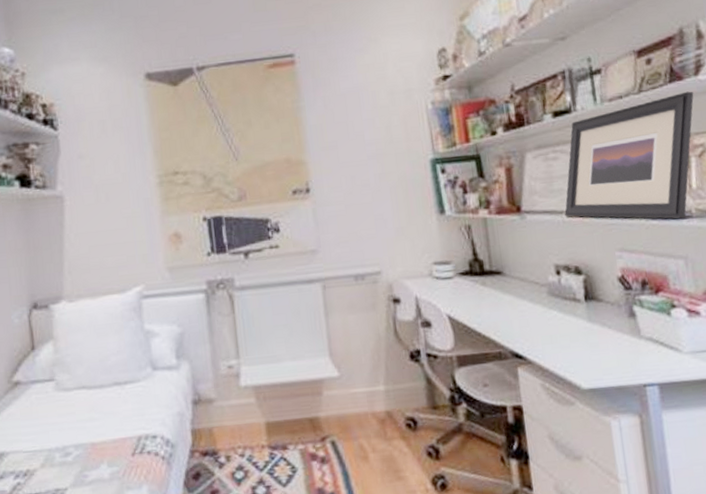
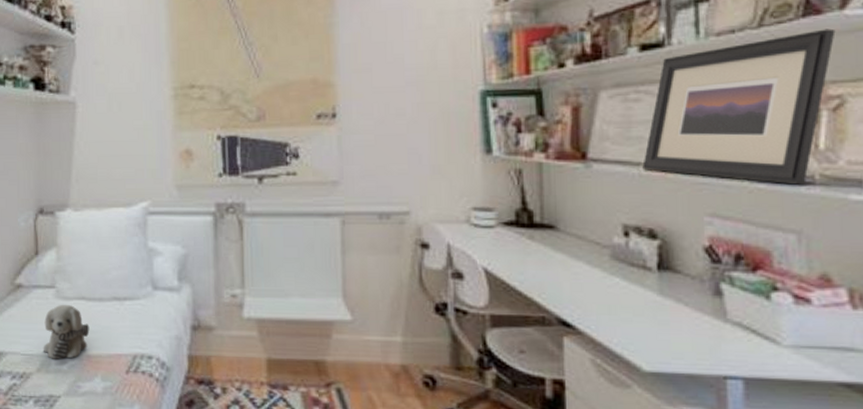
plush toy: none [45,395,93,452] -> present [43,304,90,359]

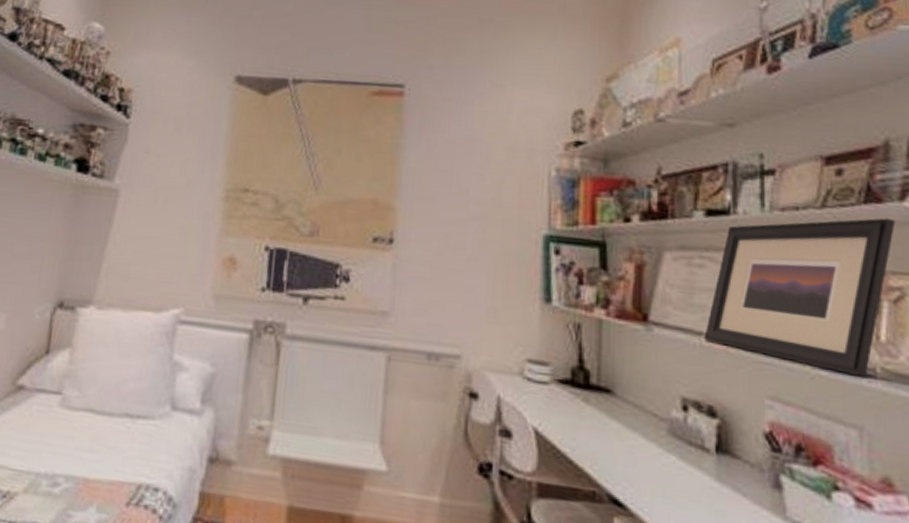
plush toy: present [43,304,90,359] -> none [34,414,93,480]

